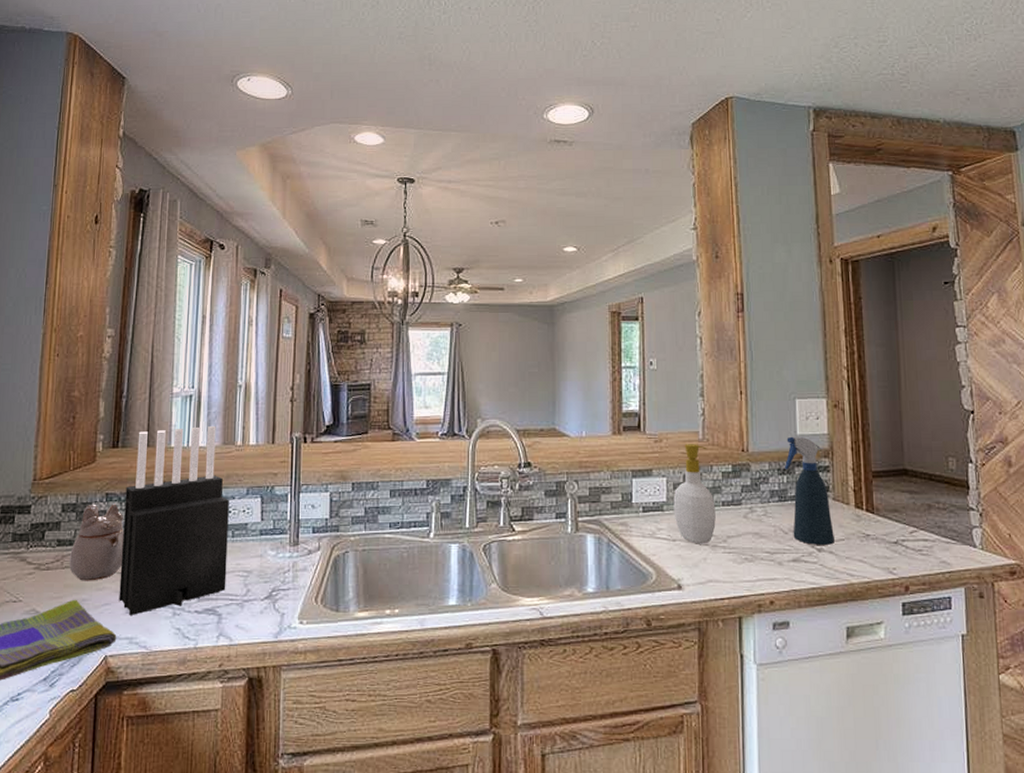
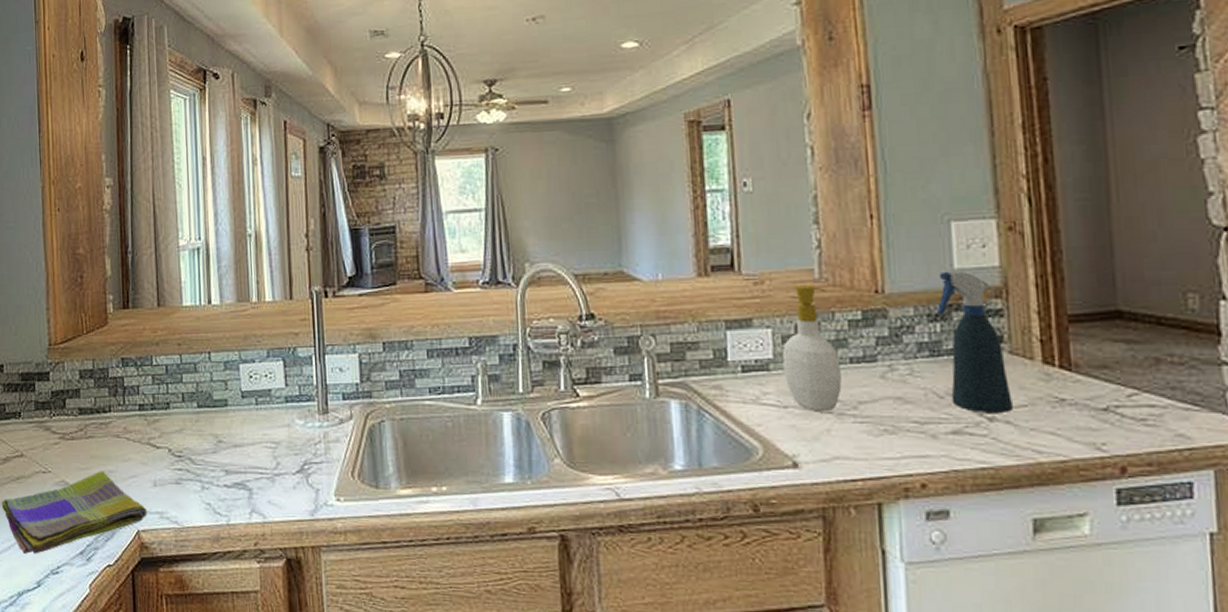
teapot: present [69,504,125,581] -> none [92,369,145,452]
knife block: present [119,426,229,615] -> none [141,282,254,488]

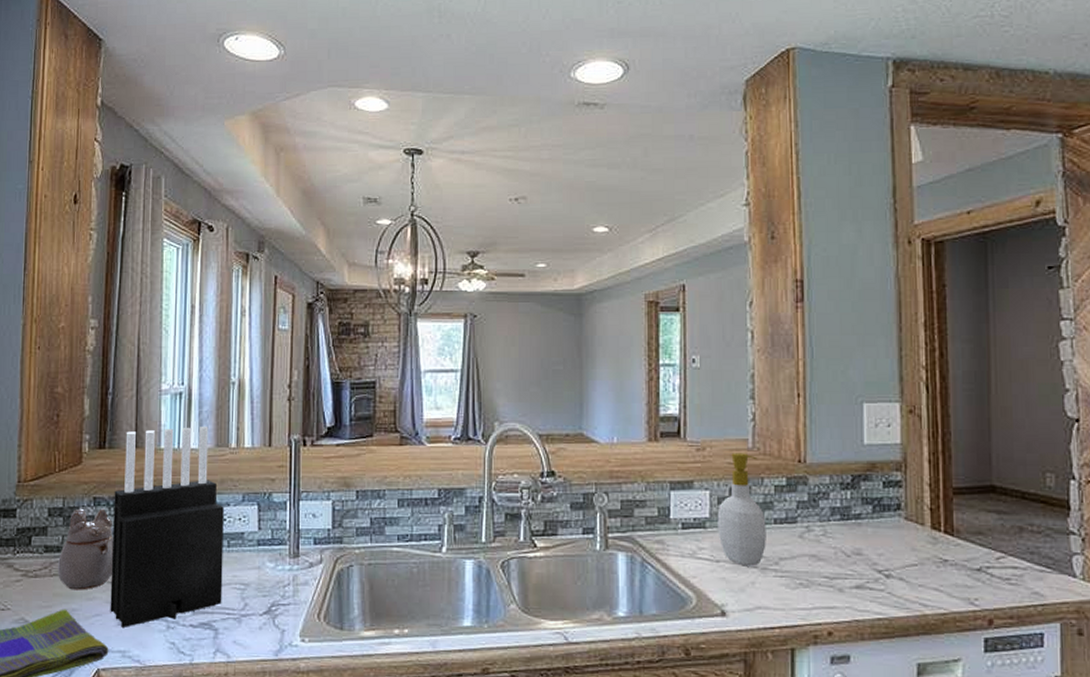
teapot: none [92,369,145,452] -> present [58,508,114,590]
knife block: none [141,282,254,488] -> present [110,427,224,627]
spray bottle: present [936,271,1013,412] -> none [847,446,906,570]

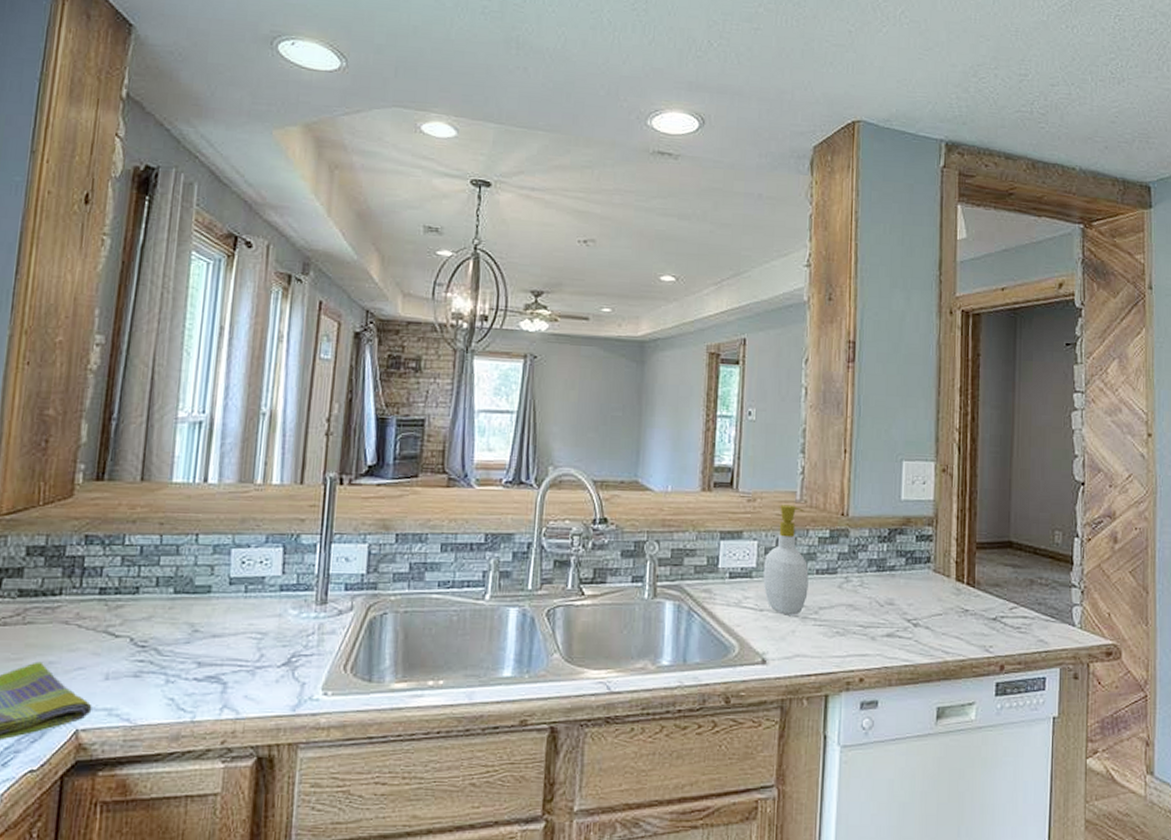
teapot: present [58,508,114,590] -> none [33,547,108,640]
knife block: present [110,427,224,627] -> none [96,460,243,682]

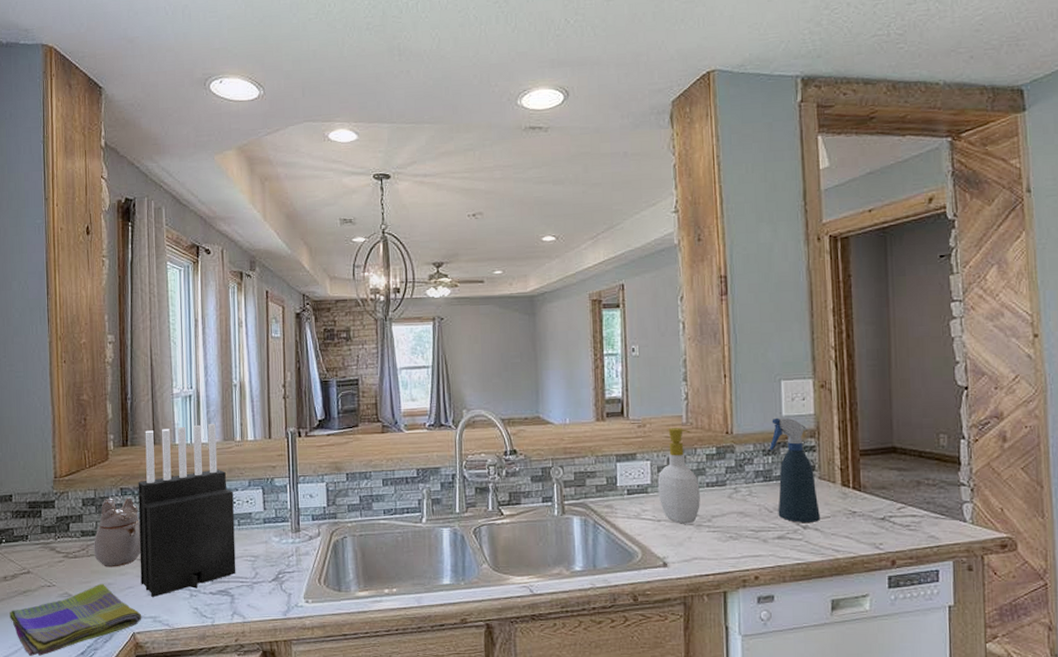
teapot: none [33,547,108,640] -> present [94,497,141,567]
knife block: none [96,460,243,682] -> present [138,424,236,597]
spray bottle: none [885,501,932,620] -> present [769,417,820,522]

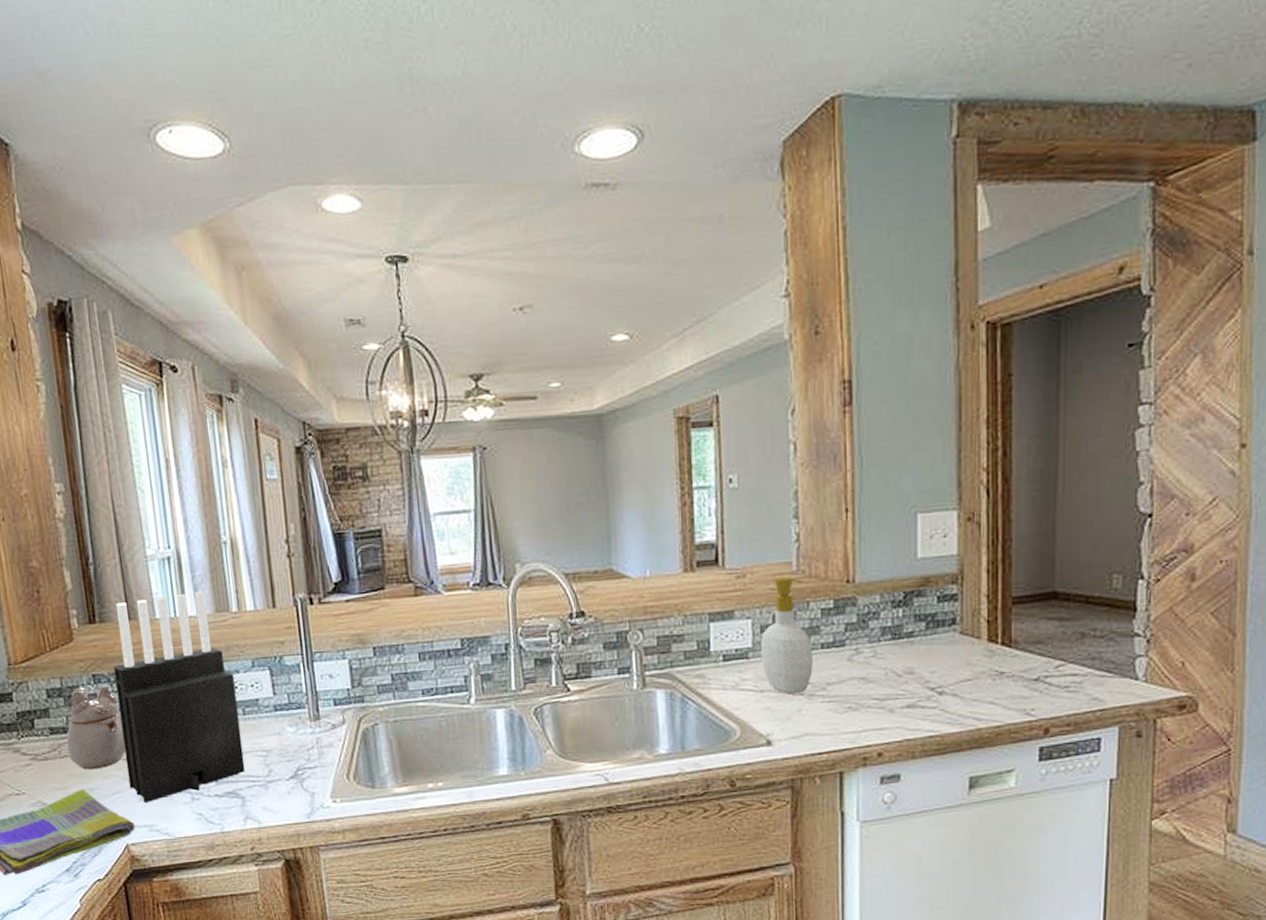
spray bottle: present [769,417,820,522] -> none [899,559,960,688]

